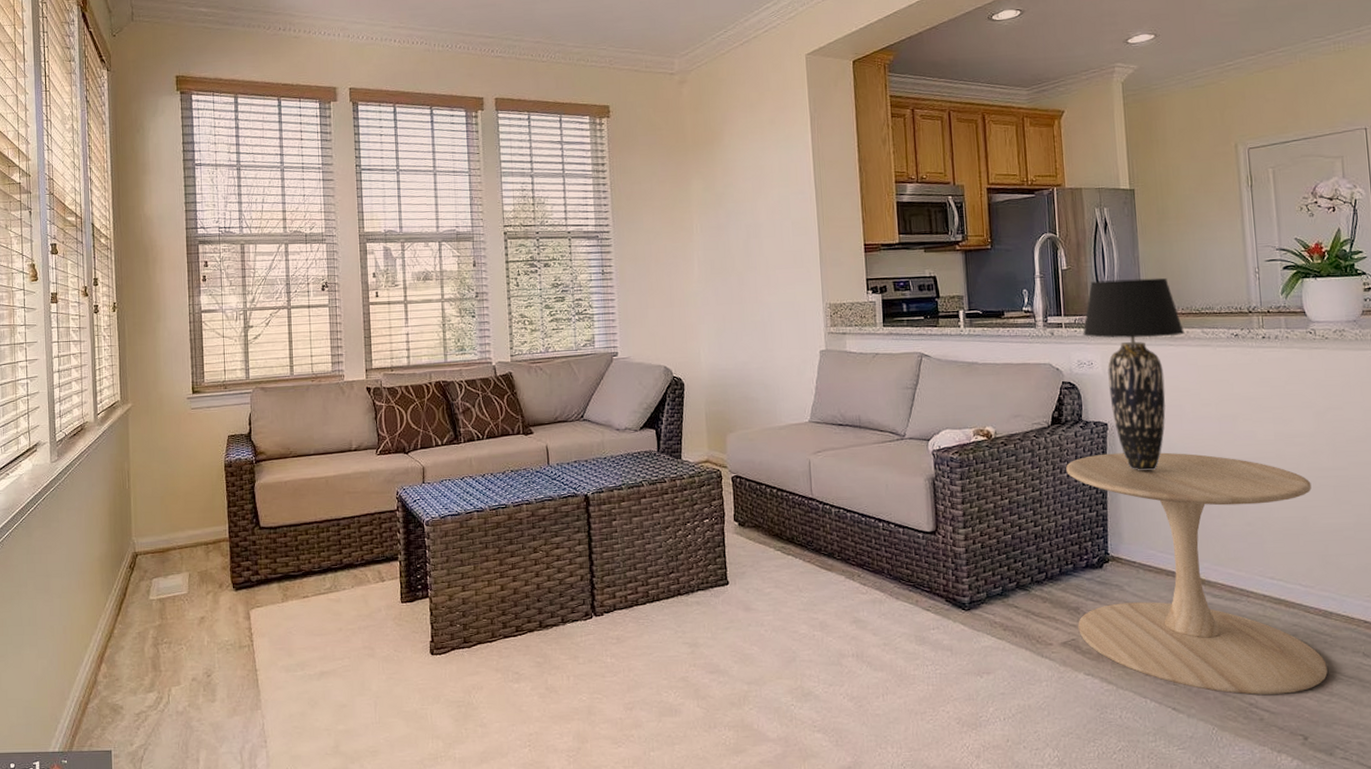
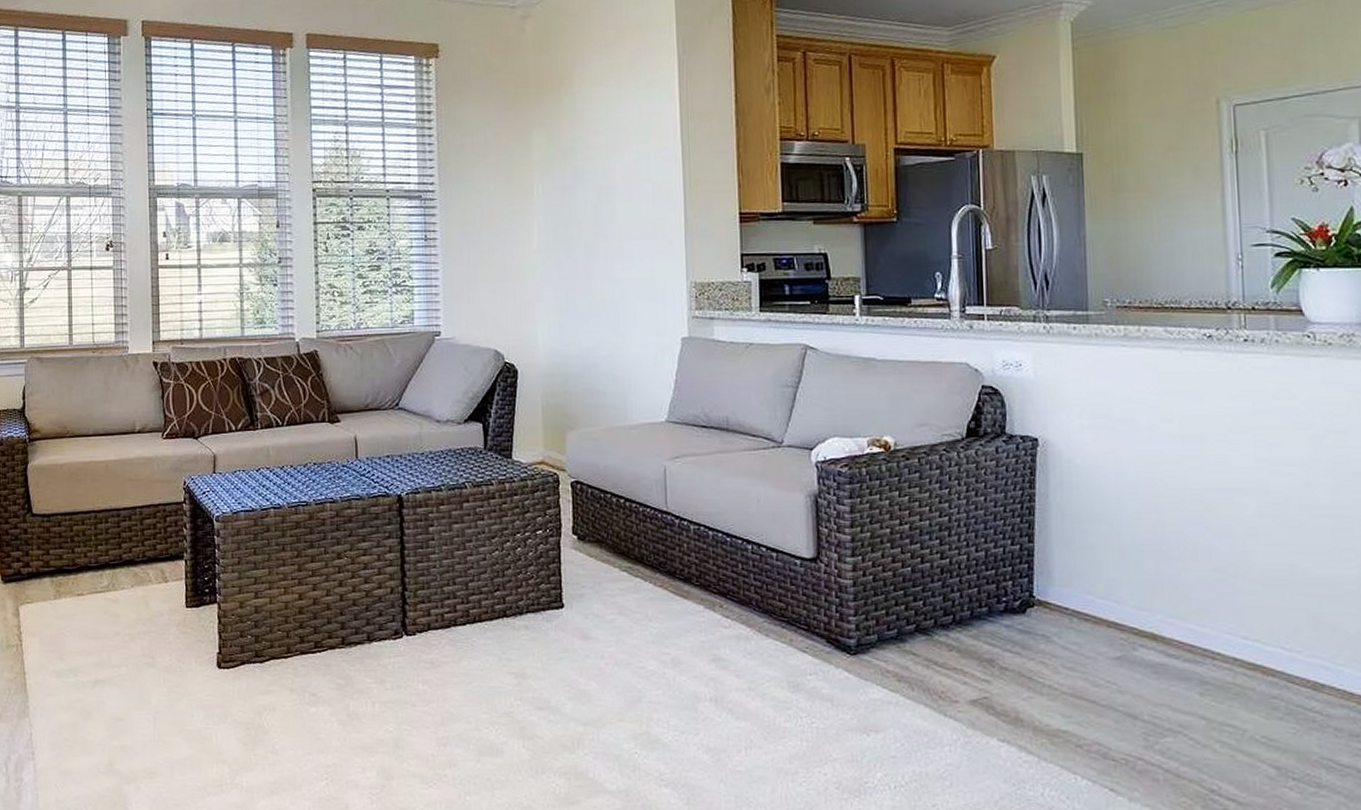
side table: present [1066,452,1328,695] -> none [983,475,1315,781]
table lamp: present [1083,277,1185,471] -> none [1010,262,1143,499]

